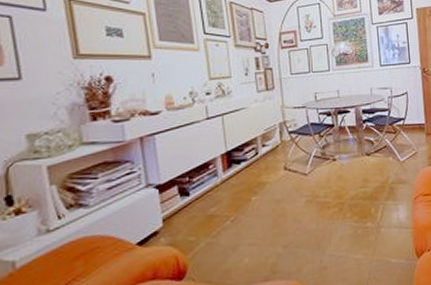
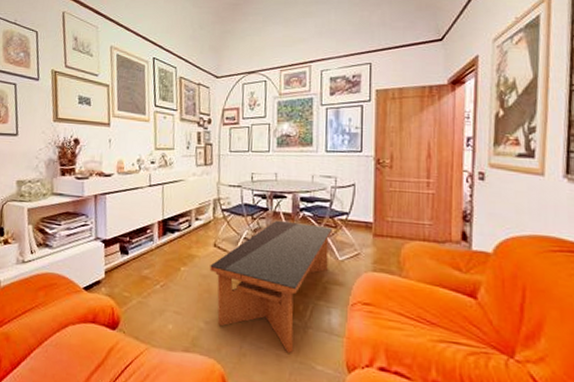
coffee table: none [282,133,393,255] -> present [209,220,332,353]

